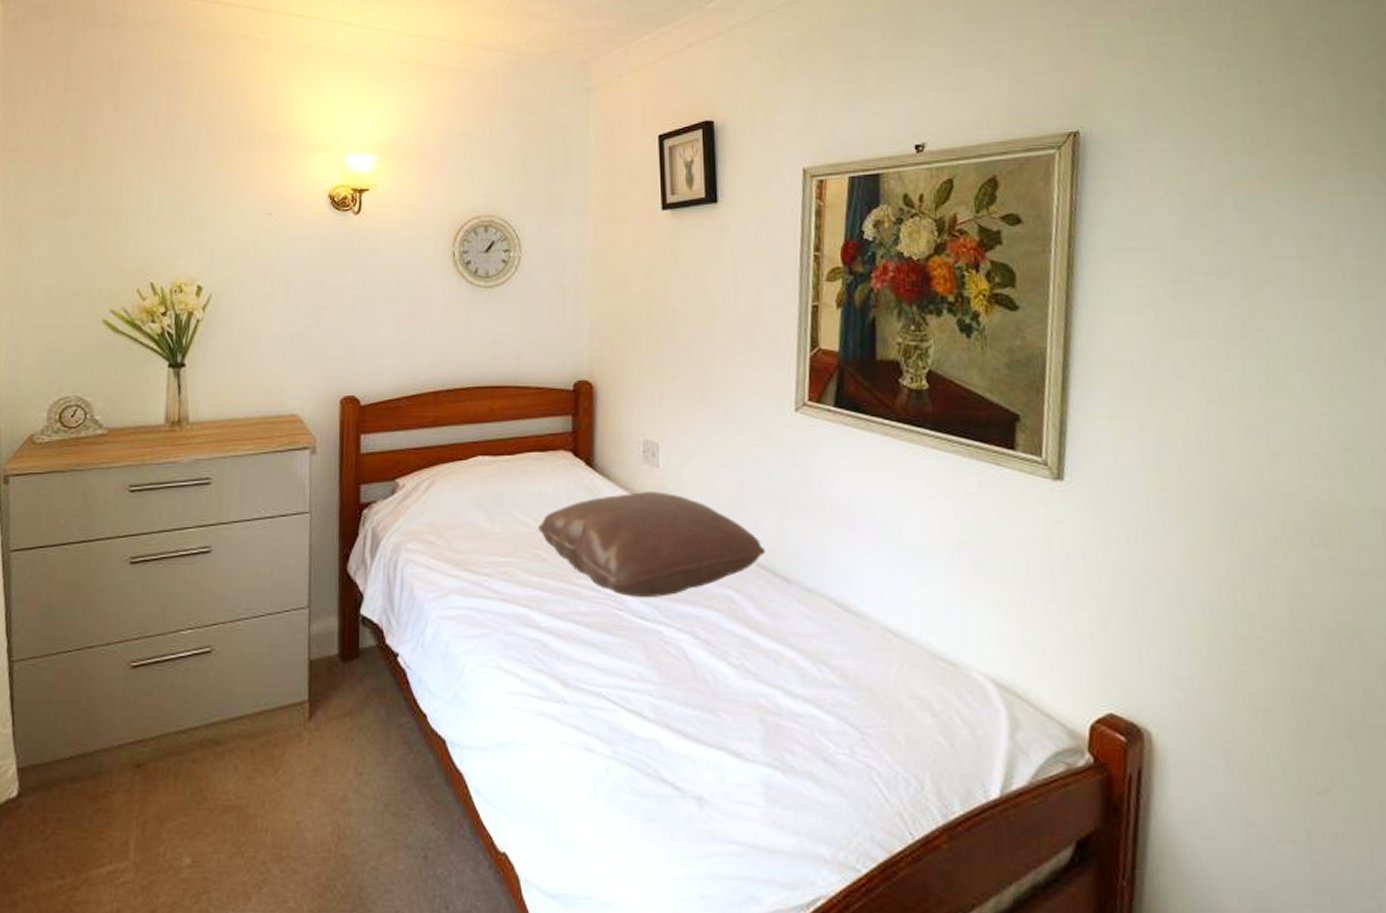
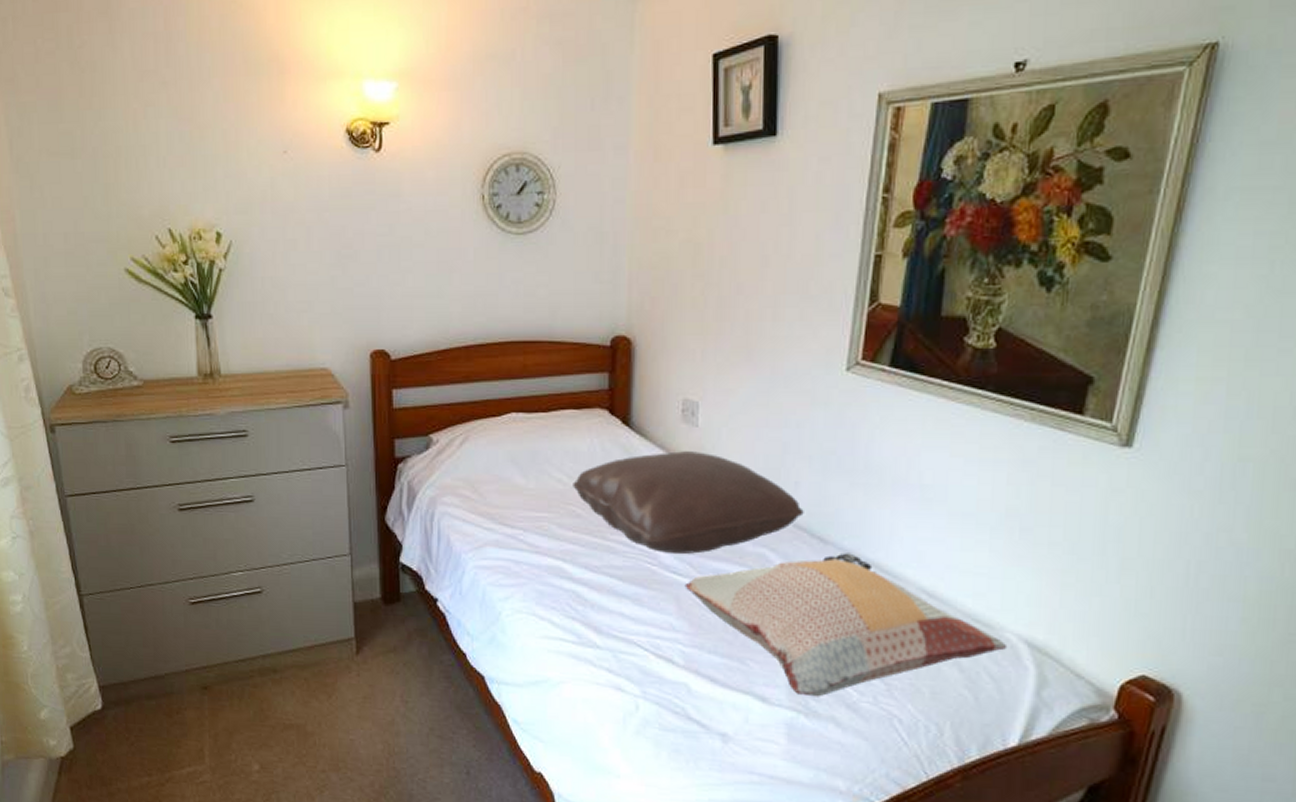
decorative pillow: none [652,592,976,751] -> present [684,553,1008,697]

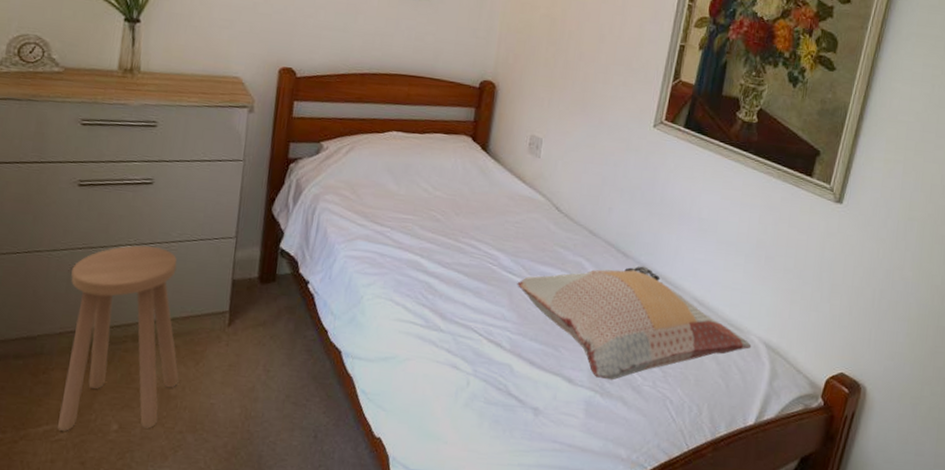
stool: none [187,571,313,773] -> present [58,245,179,431]
pillow: present [573,451,804,555] -> none [436,175,614,259]

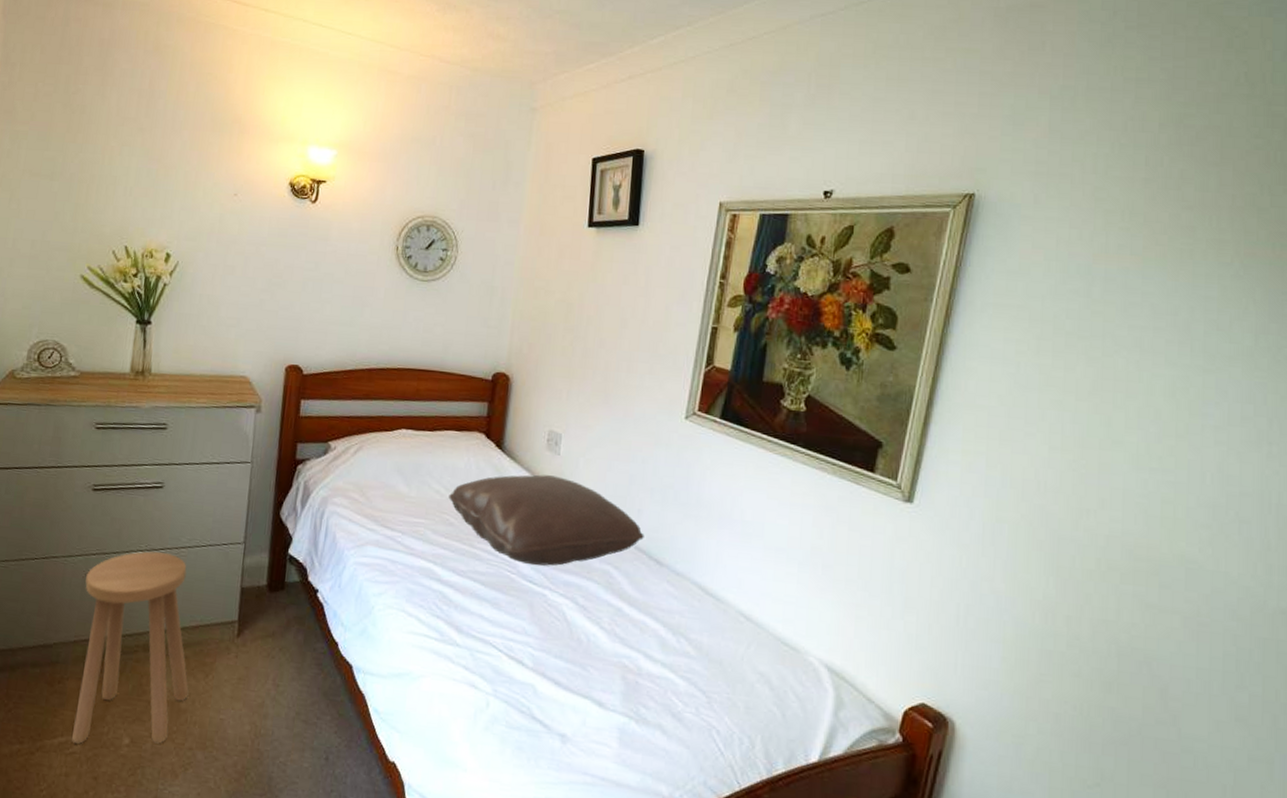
pillow: none [436,175,614,259] -> present [449,474,644,566]
decorative pillow: present [517,266,752,381] -> none [538,575,811,705]

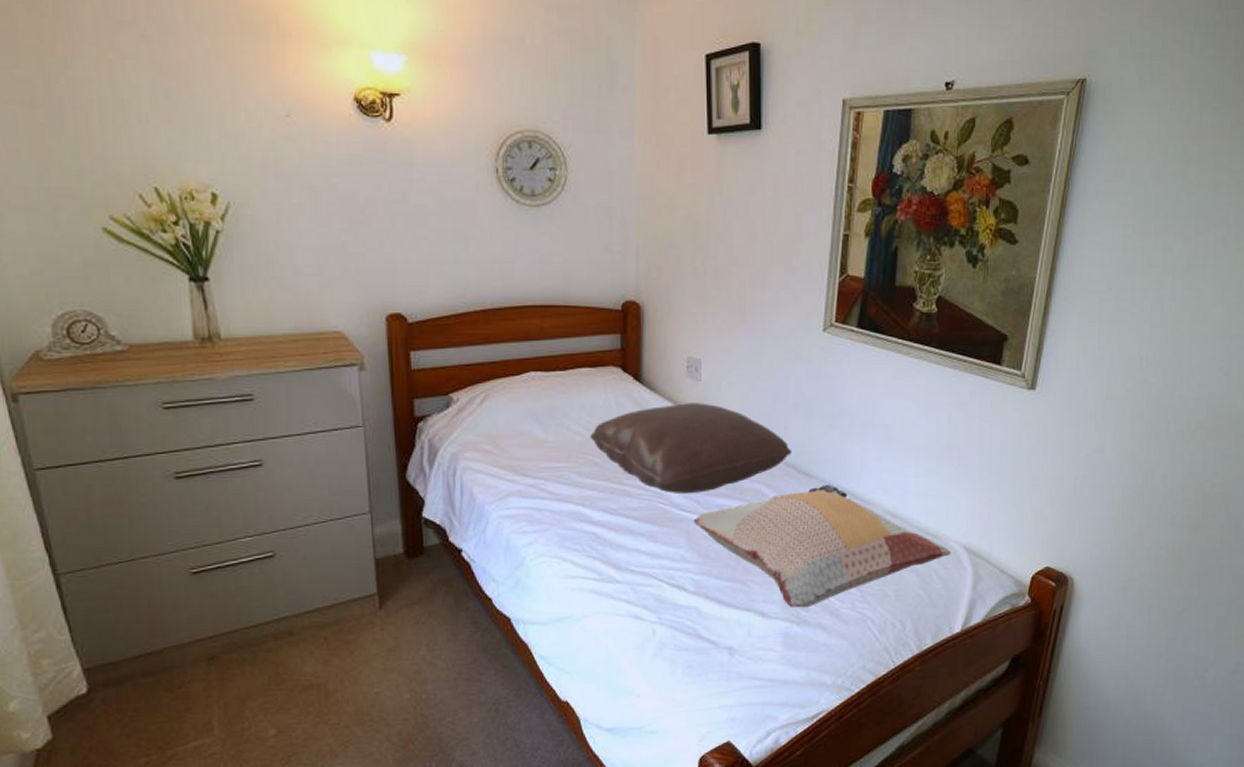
stool: present [72,551,189,744] -> none [188,535,335,744]
decorative pillow: none [538,575,811,705] -> present [693,484,952,608]

